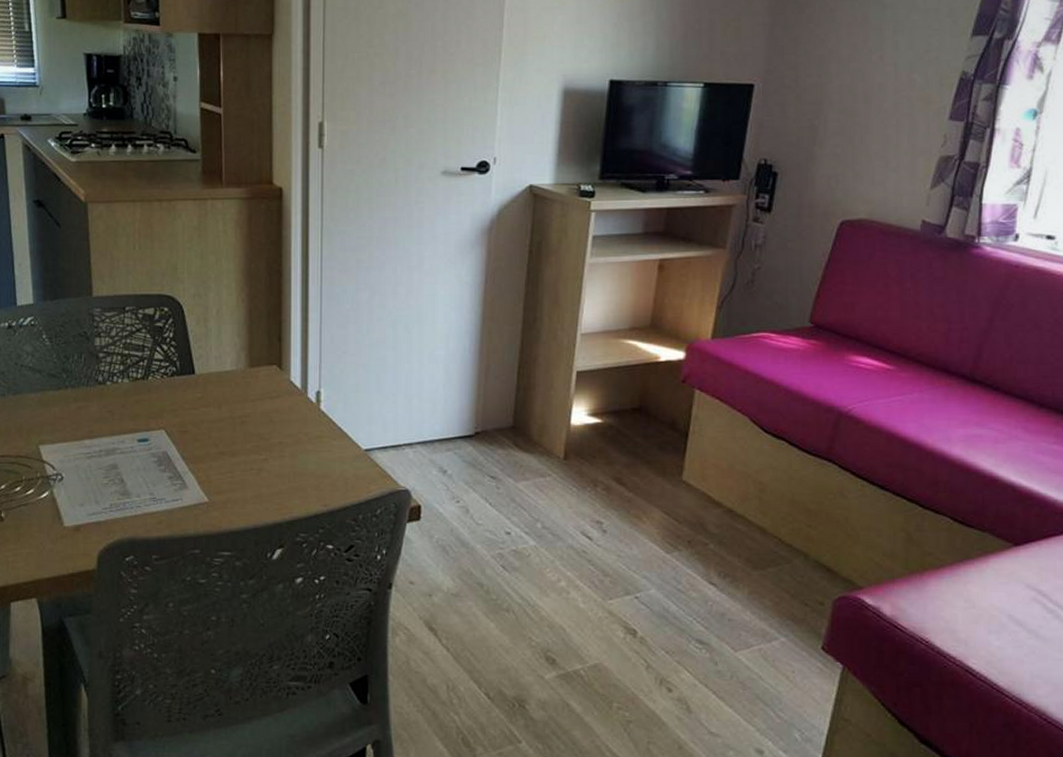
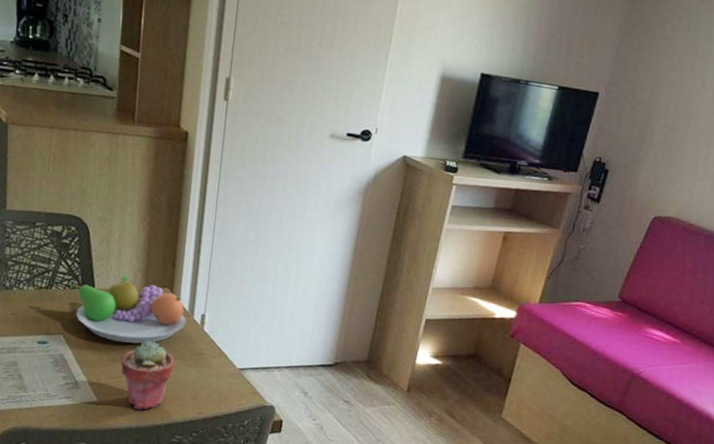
fruit bowl: none [169,354,299,432] -> present [71,274,186,344]
potted succulent: none [230,427,291,507] -> present [121,340,175,410]

